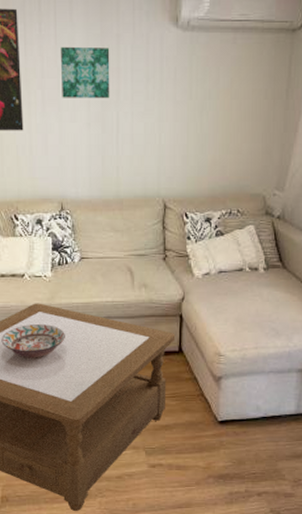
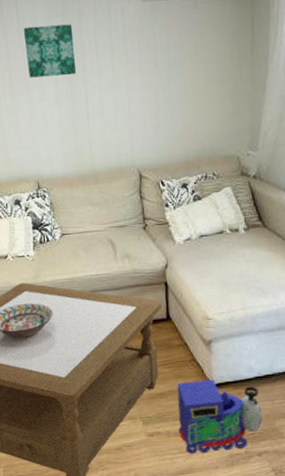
toy train: none [180,416,266,489] -> present [177,379,263,454]

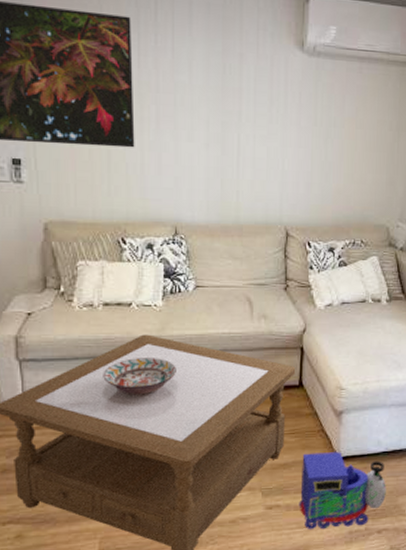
wall art: present [23,24,77,78] -> none [177,61,232,120]

